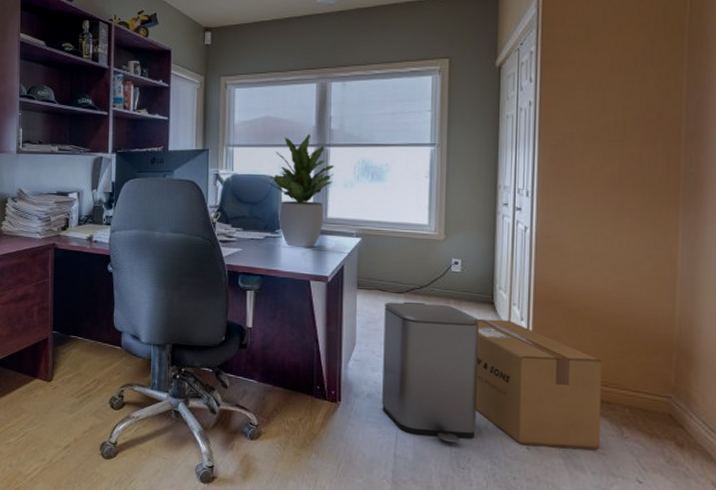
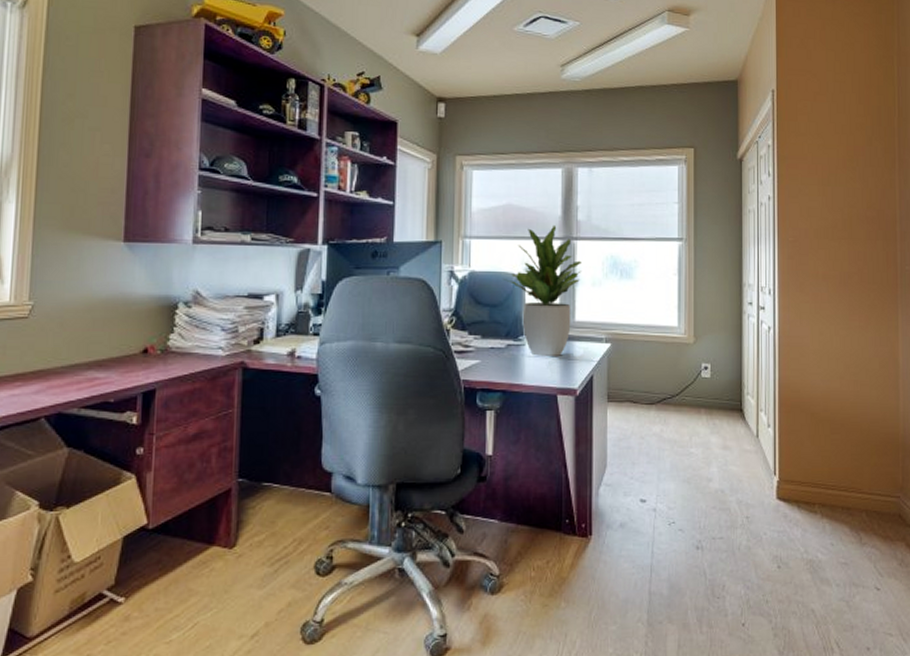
pedal bin: present [382,301,479,443] -> none [635,413,729,570]
box: present [475,318,602,450] -> none [728,427,842,564]

